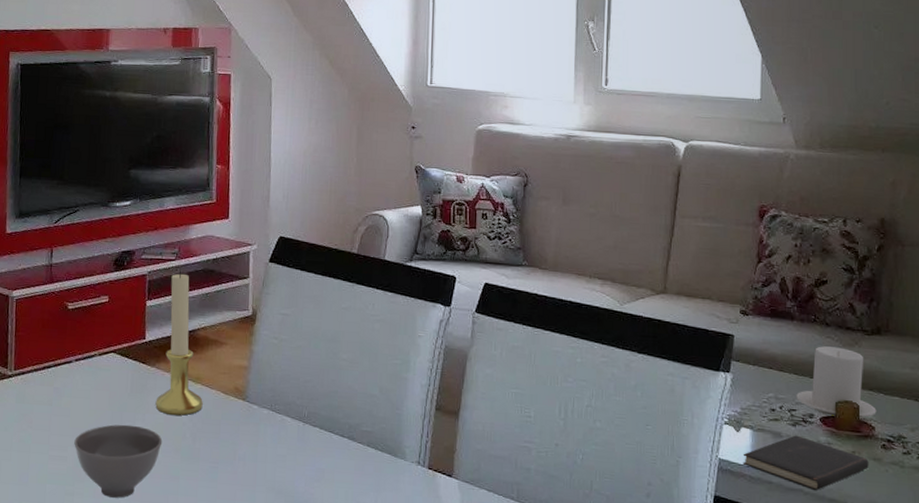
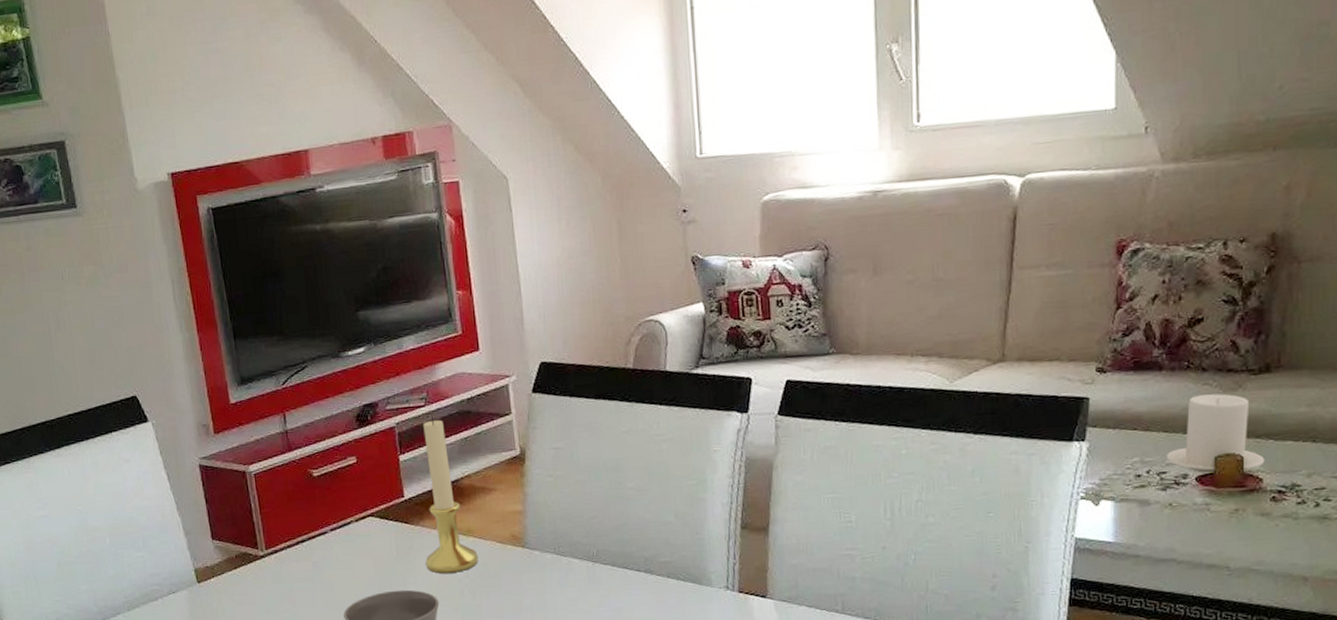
hardcover book: present [743,435,869,491] -> none [1103,500,1255,559]

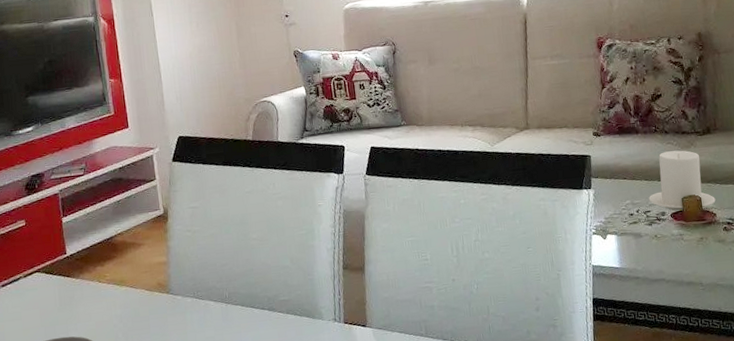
candle holder: present [423,417,478,574] -> none [82,184,130,320]

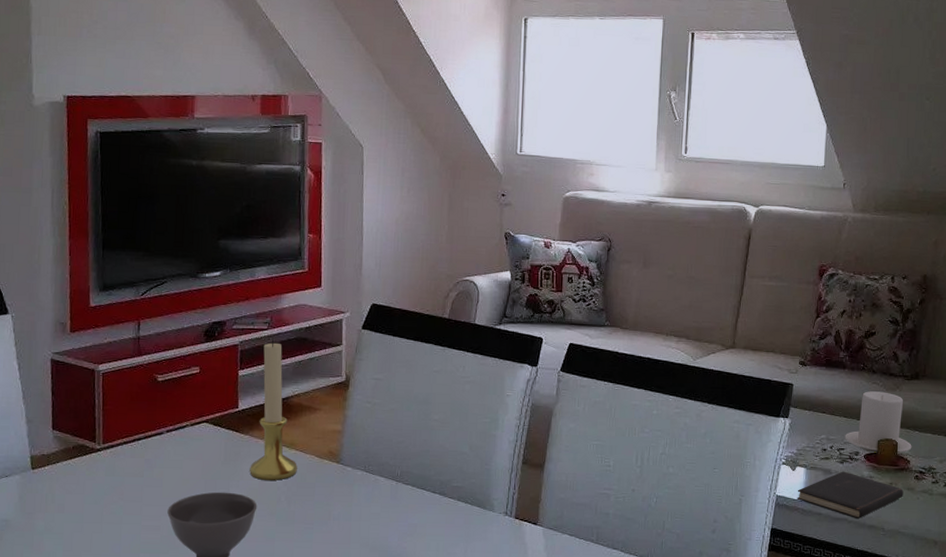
candle holder: none [82,184,130,320] -> present [249,340,297,480]
hardcover book: none [611,233,716,278] -> present [797,471,904,519]

